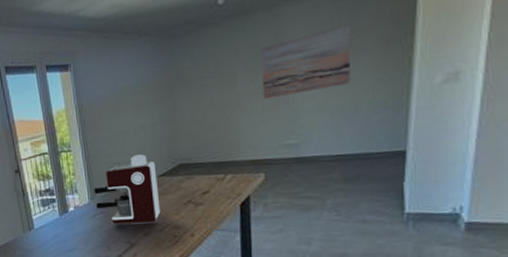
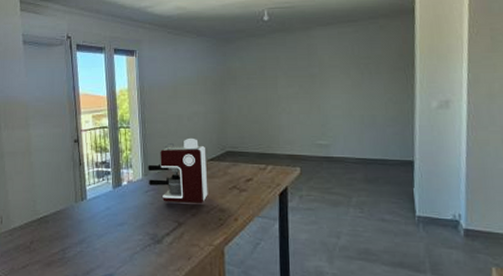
wall art: present [261,25,351,100] -> none [297,52,368,103]

